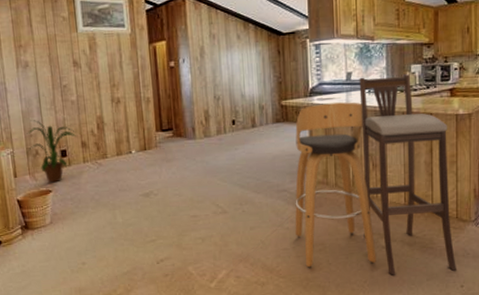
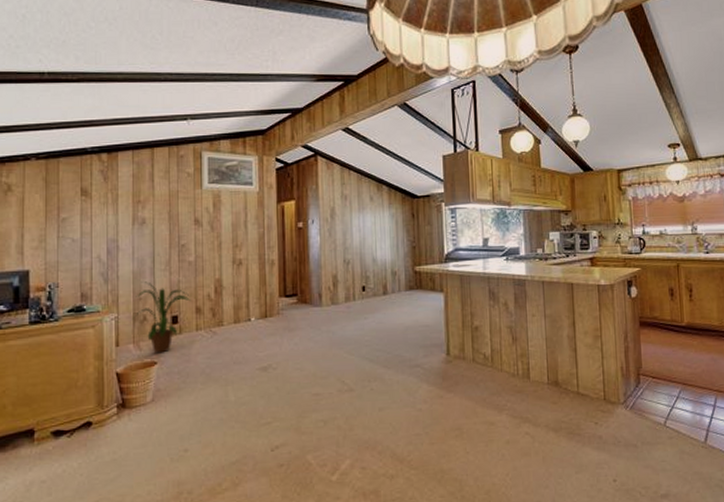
bar stool: present [295,102,376,269] -> none [428,269,519,459]
bar stool: present [359,74,456,275] -> none [496,242,607,467]

